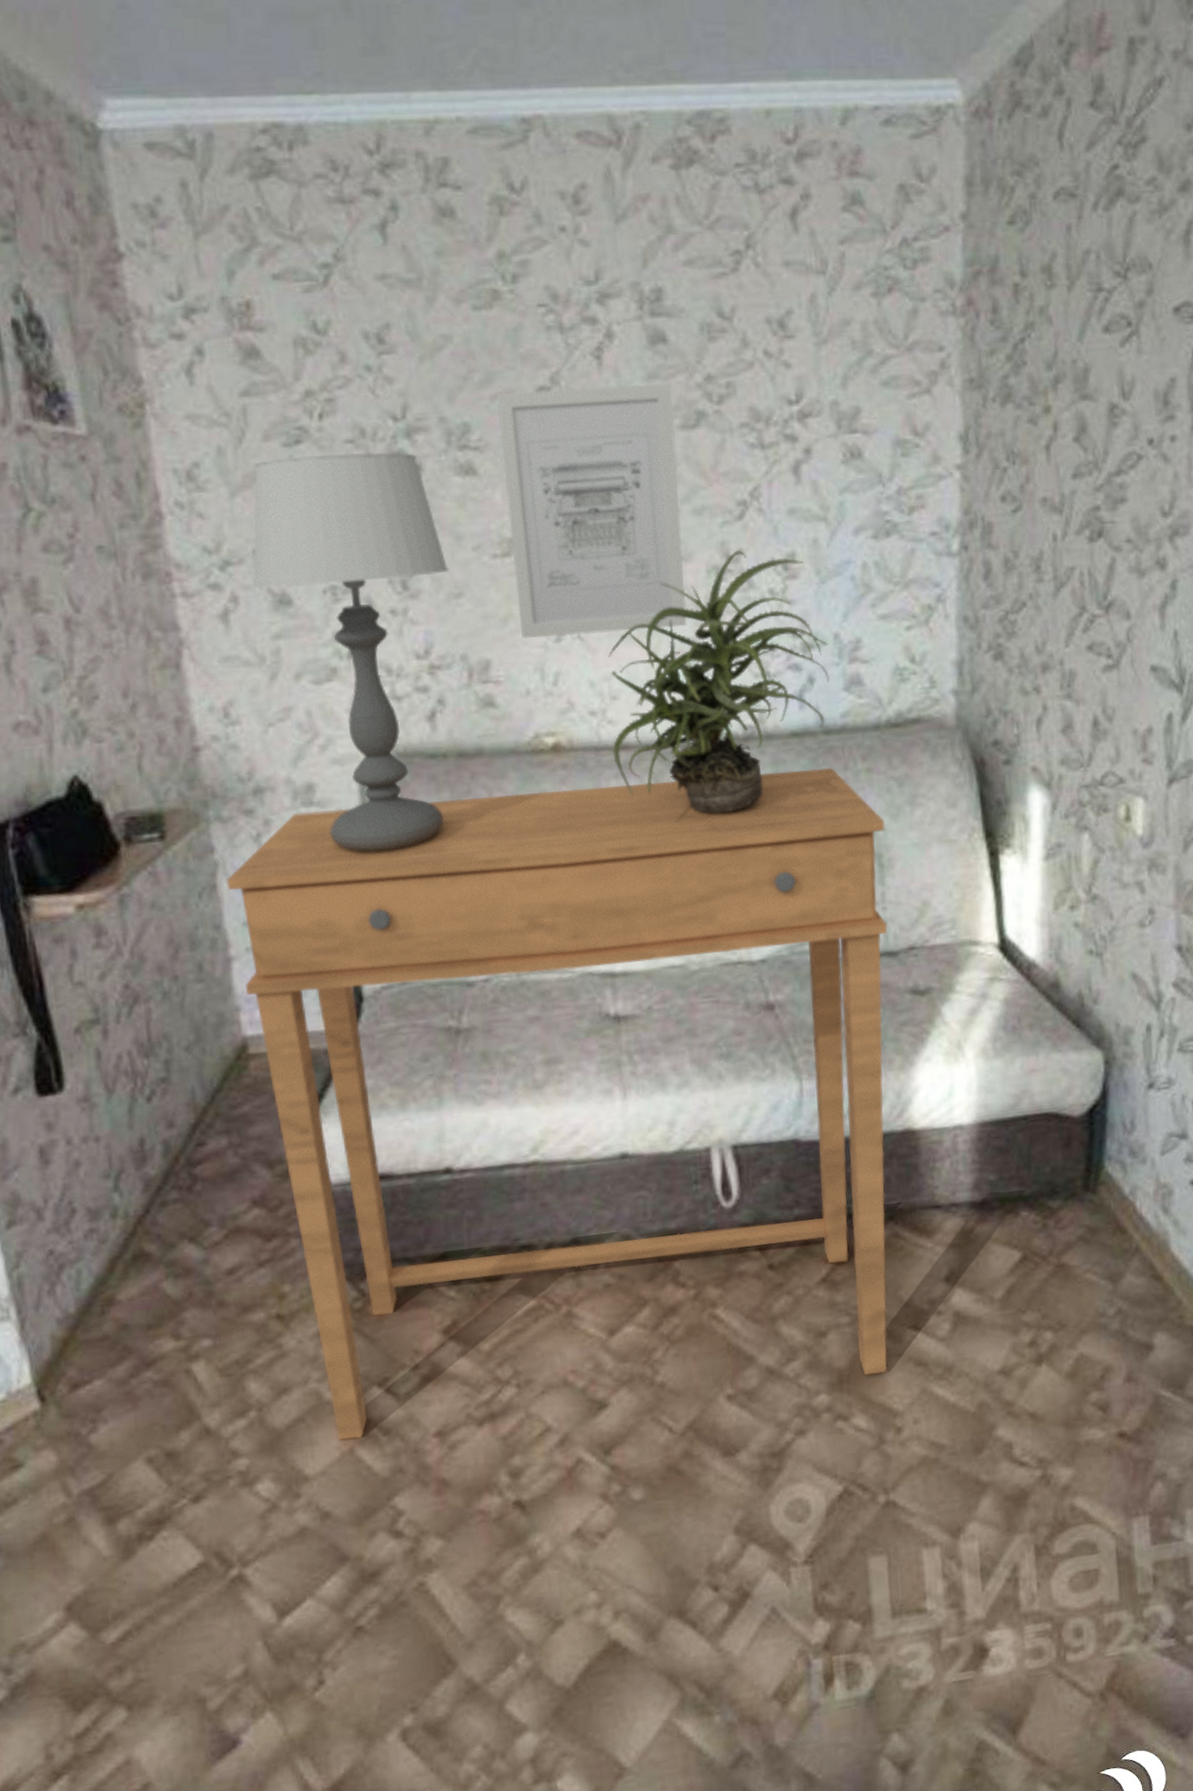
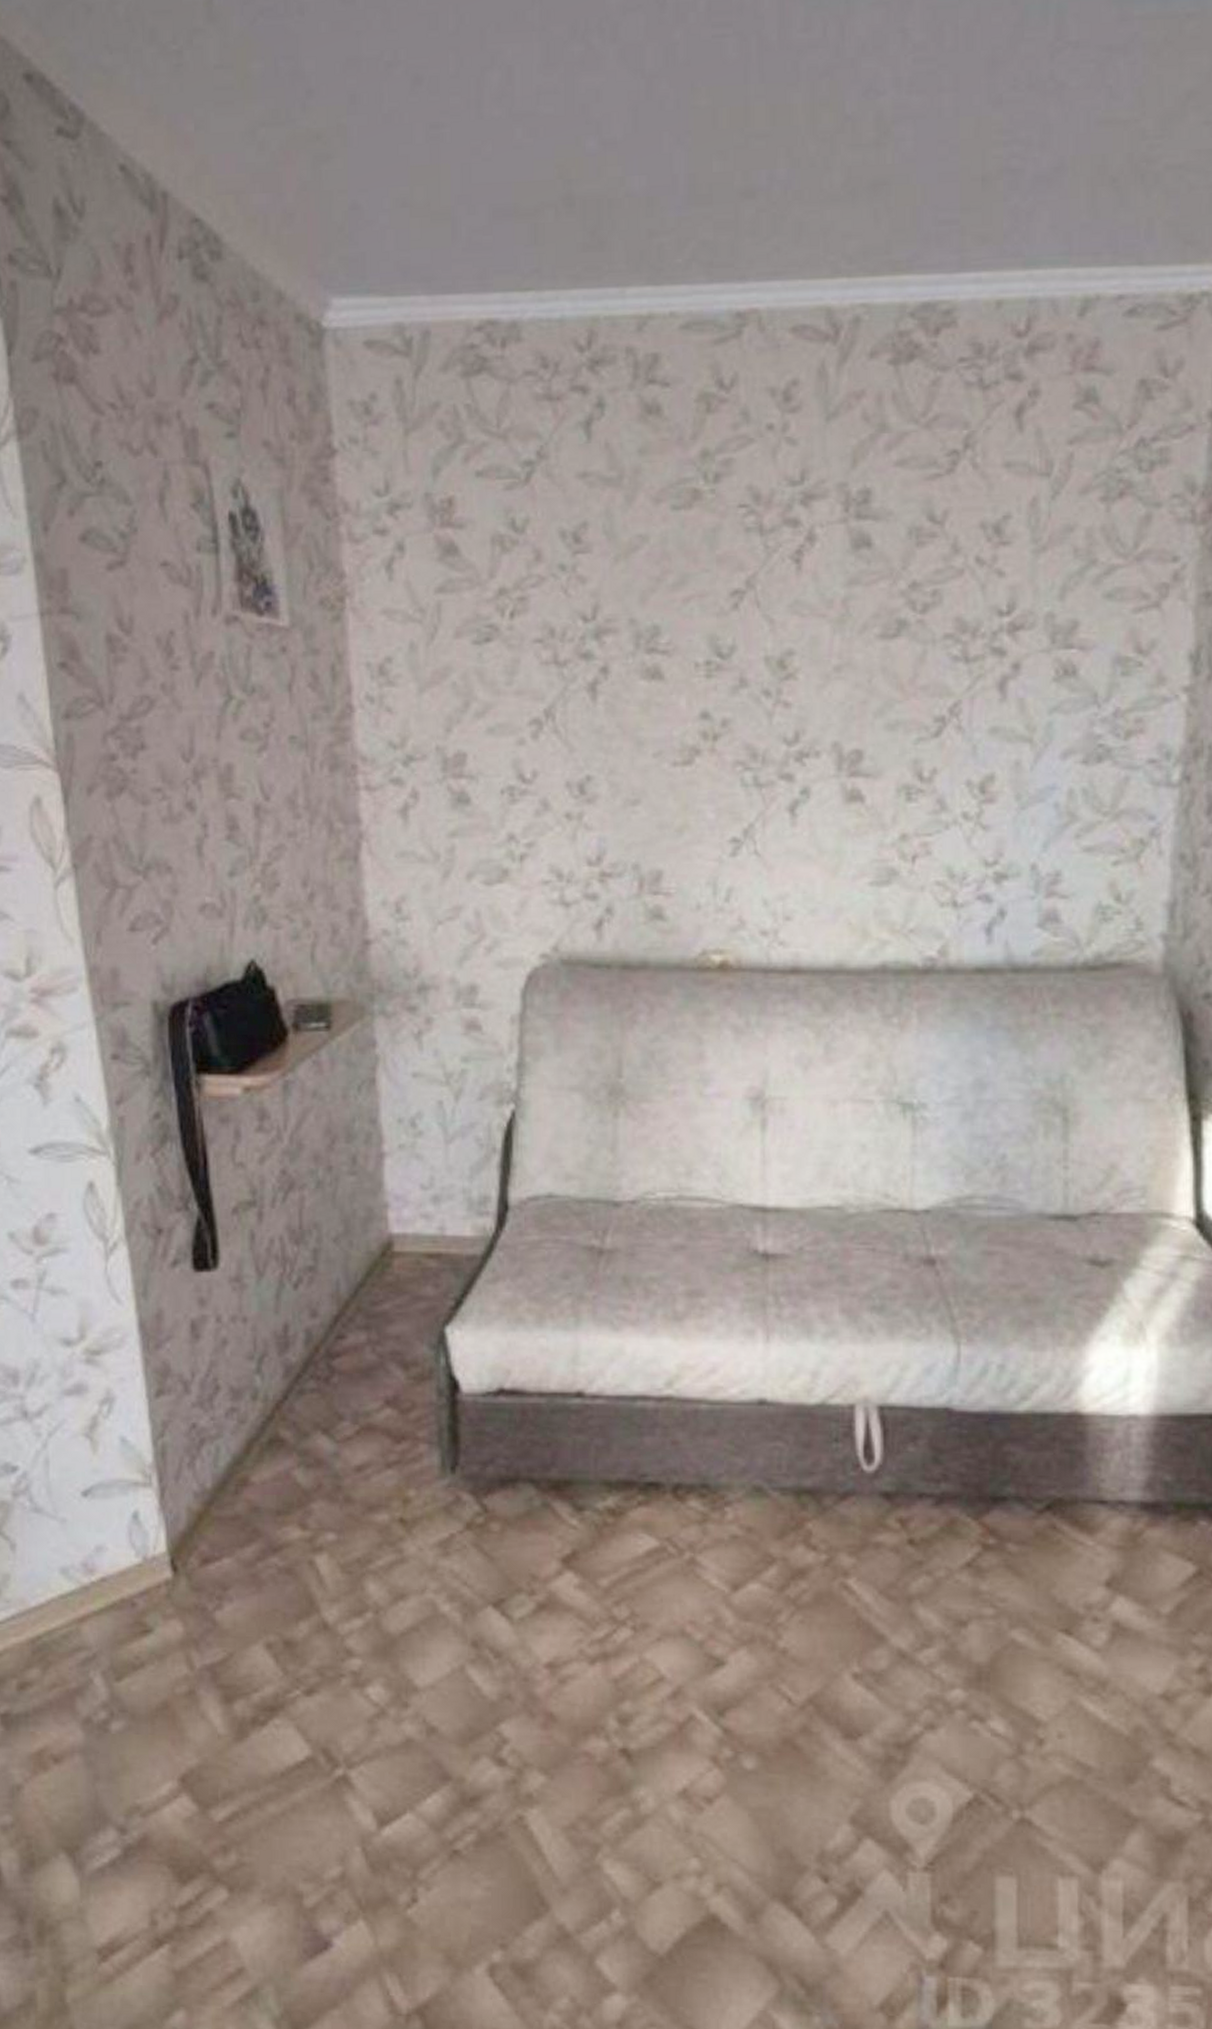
side table: present [226,767,888,1441] -> none [385,1009,1073,1677]
table lamp: present [252,451,449,853] -> none [433,652,627,1060]
wall art: present [497,384,687,639] -> none [689,590,874,852]
potted plant: present [608,550,829,815] -> none [782,769,1025,1049]

